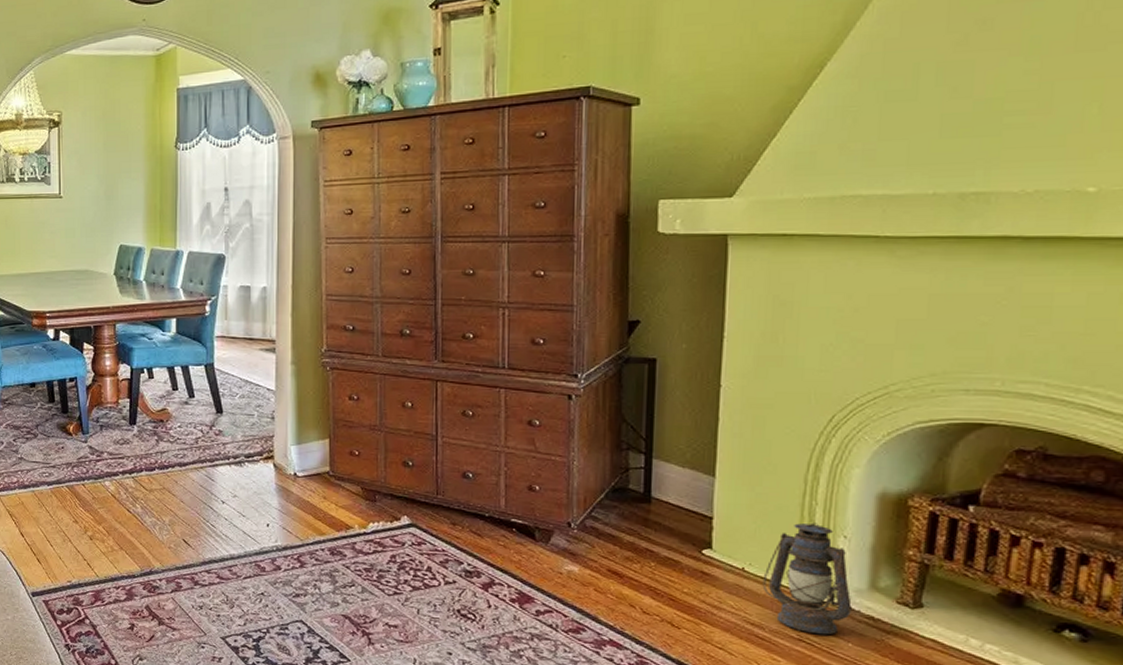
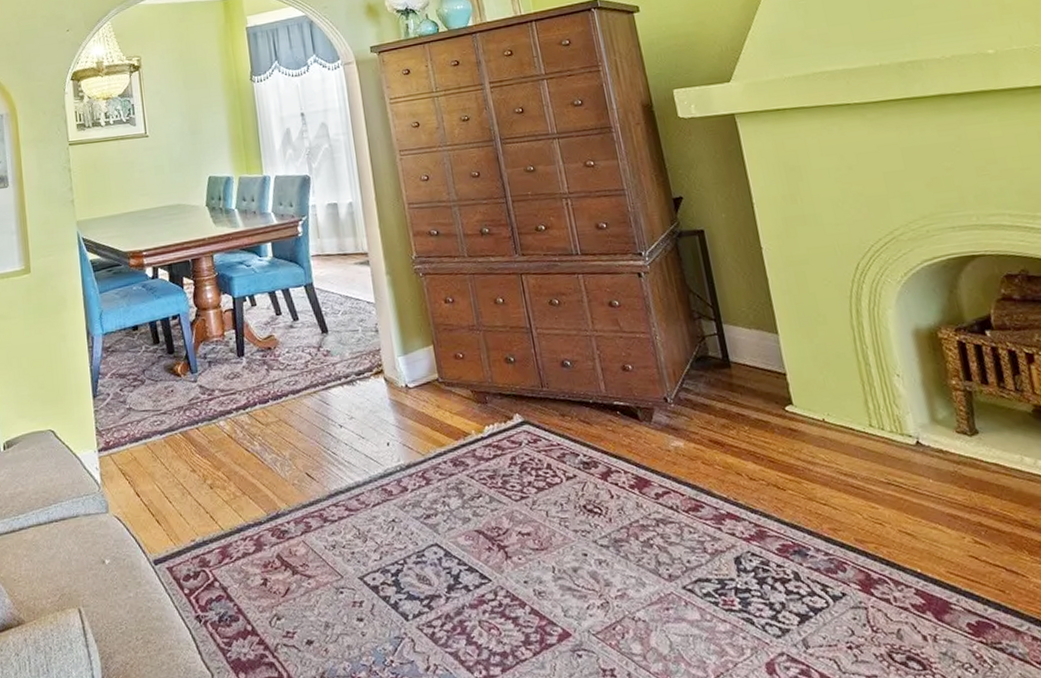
lantern: present [762,523,852,635] -> none [842,365,924,475]

